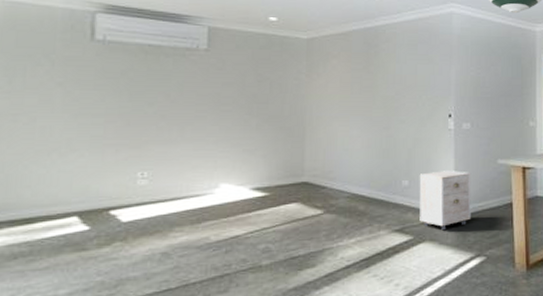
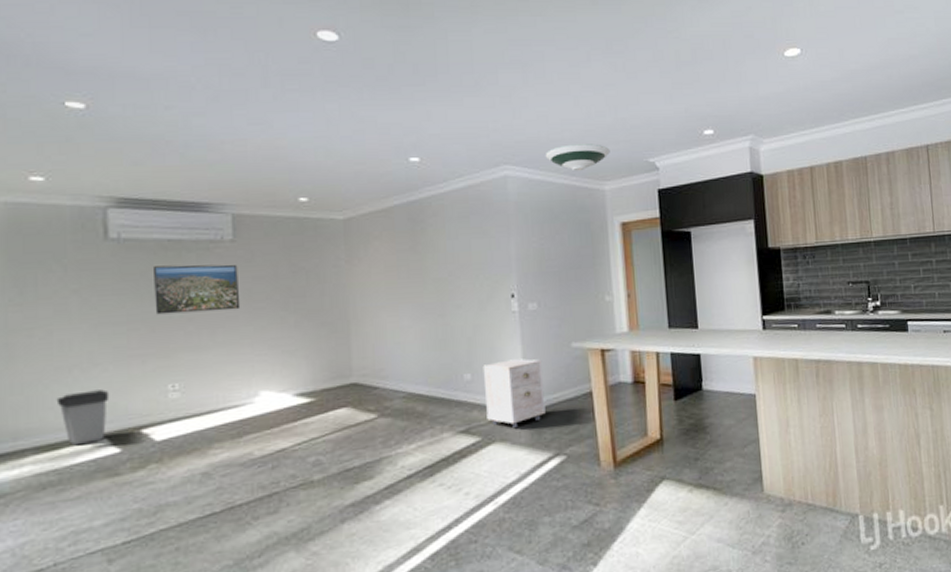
trash can: none [33,173,84,222] -> present [56,389,110,446]
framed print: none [131,67,210,111] -> present [152,264,241,315]

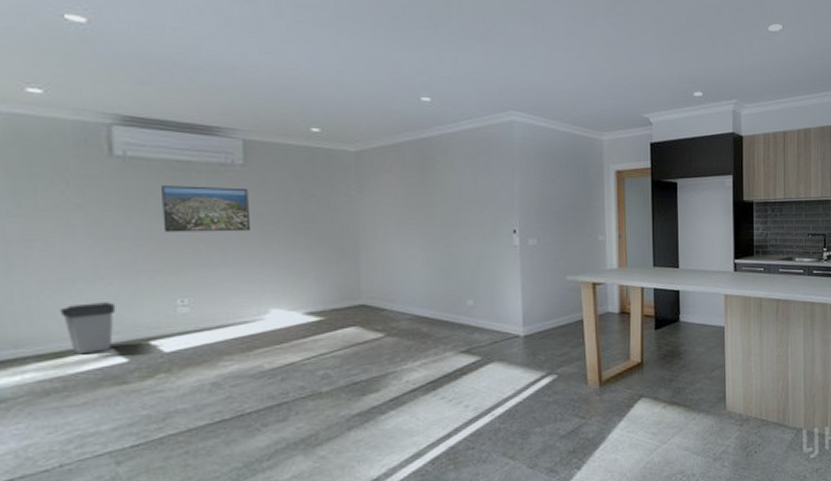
cabinet: present [483,358,546,429] -> none [484,288,541,350]
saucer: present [545,144,610,172] -> none [549,96,609,121]

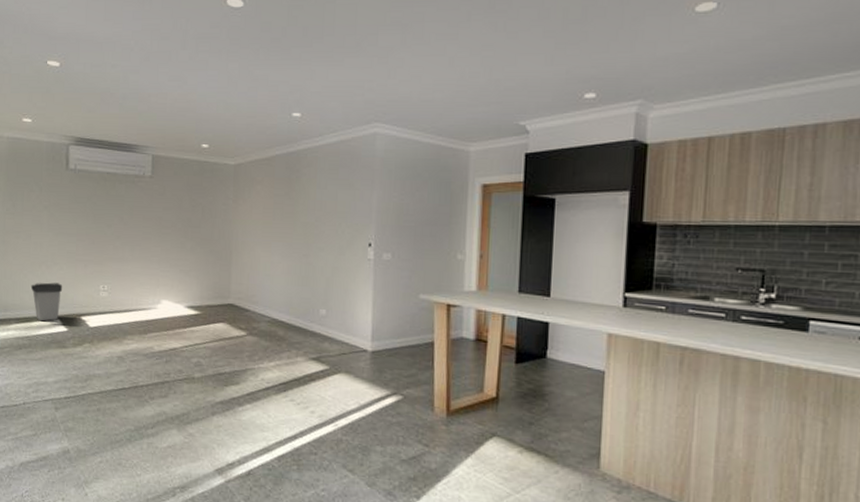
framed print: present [160,185,251,233] -> none [95,193,153,233]

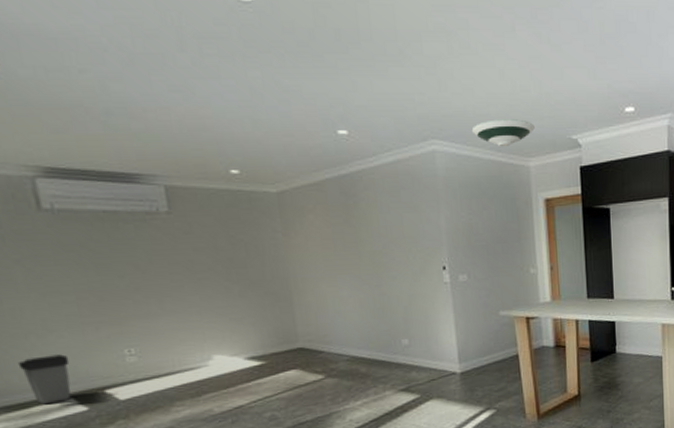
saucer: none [414,105,480,132] -> present [471,119,535,147]

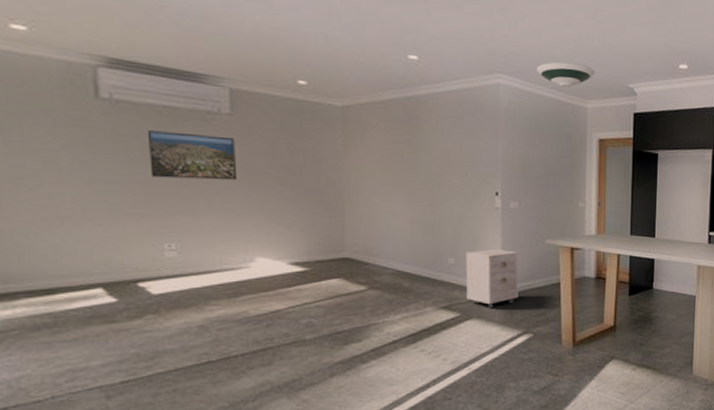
trash can: present [17,354,71,405] -> none [48,243,104,293]
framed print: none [91,236,185,284] -> present [147,130,238,181]
cabinet: none [419,325,477,387] -> present [465,249,519,308]

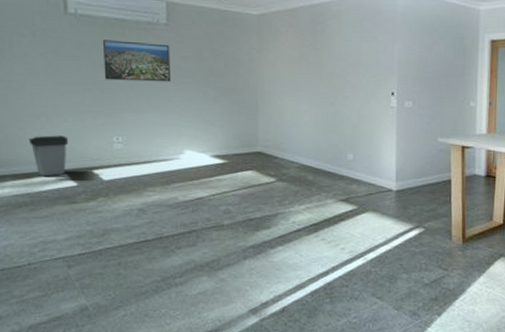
trash can: none [48,243,104,293] -> present [28,135,69,177]
cabinet: present [465,249,519,308] -> none [363,146,412,203]

